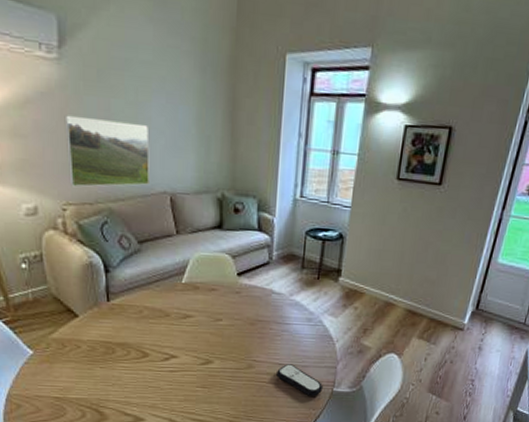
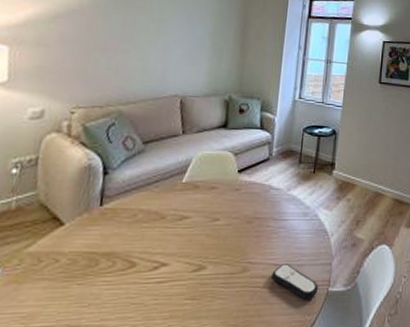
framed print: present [64,115,150,187] -> none [83,28,168,92]

